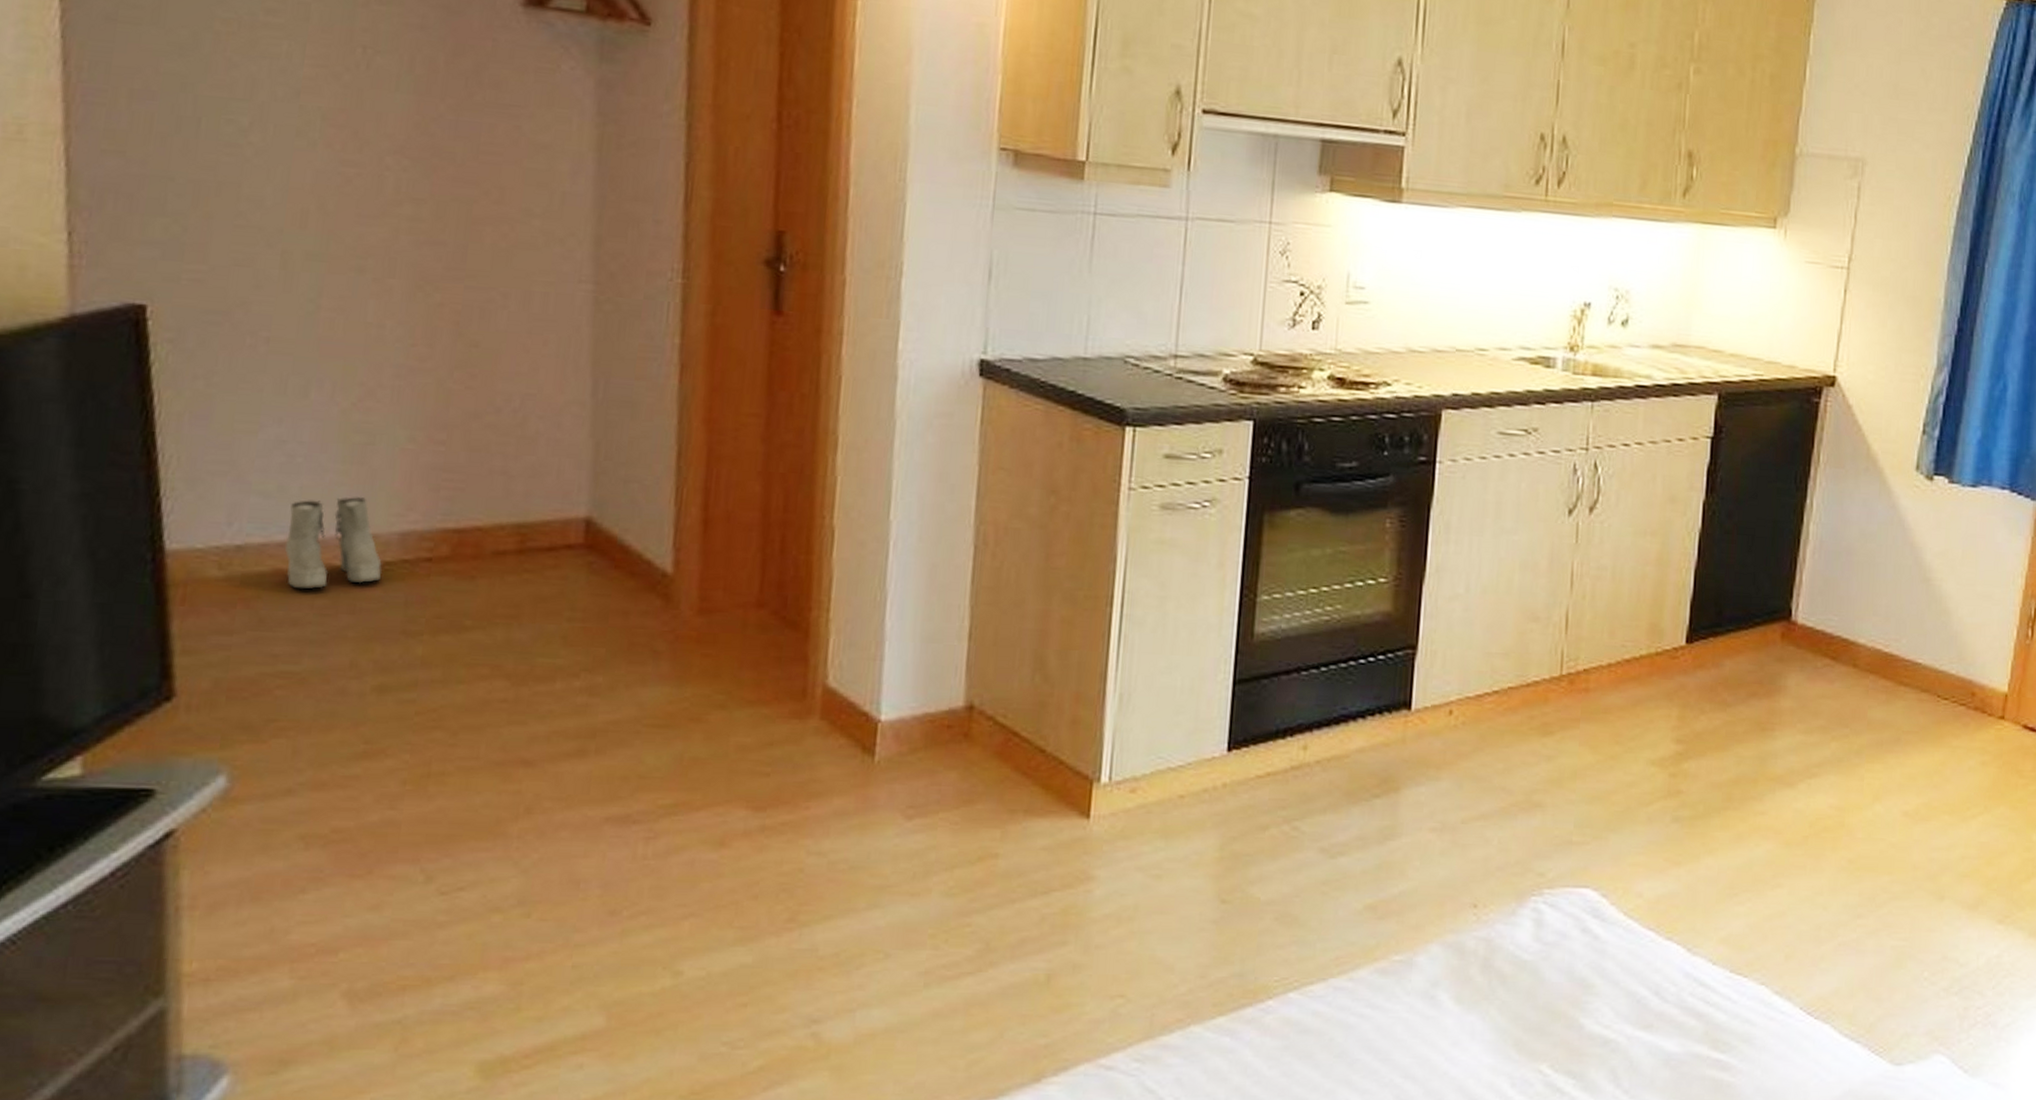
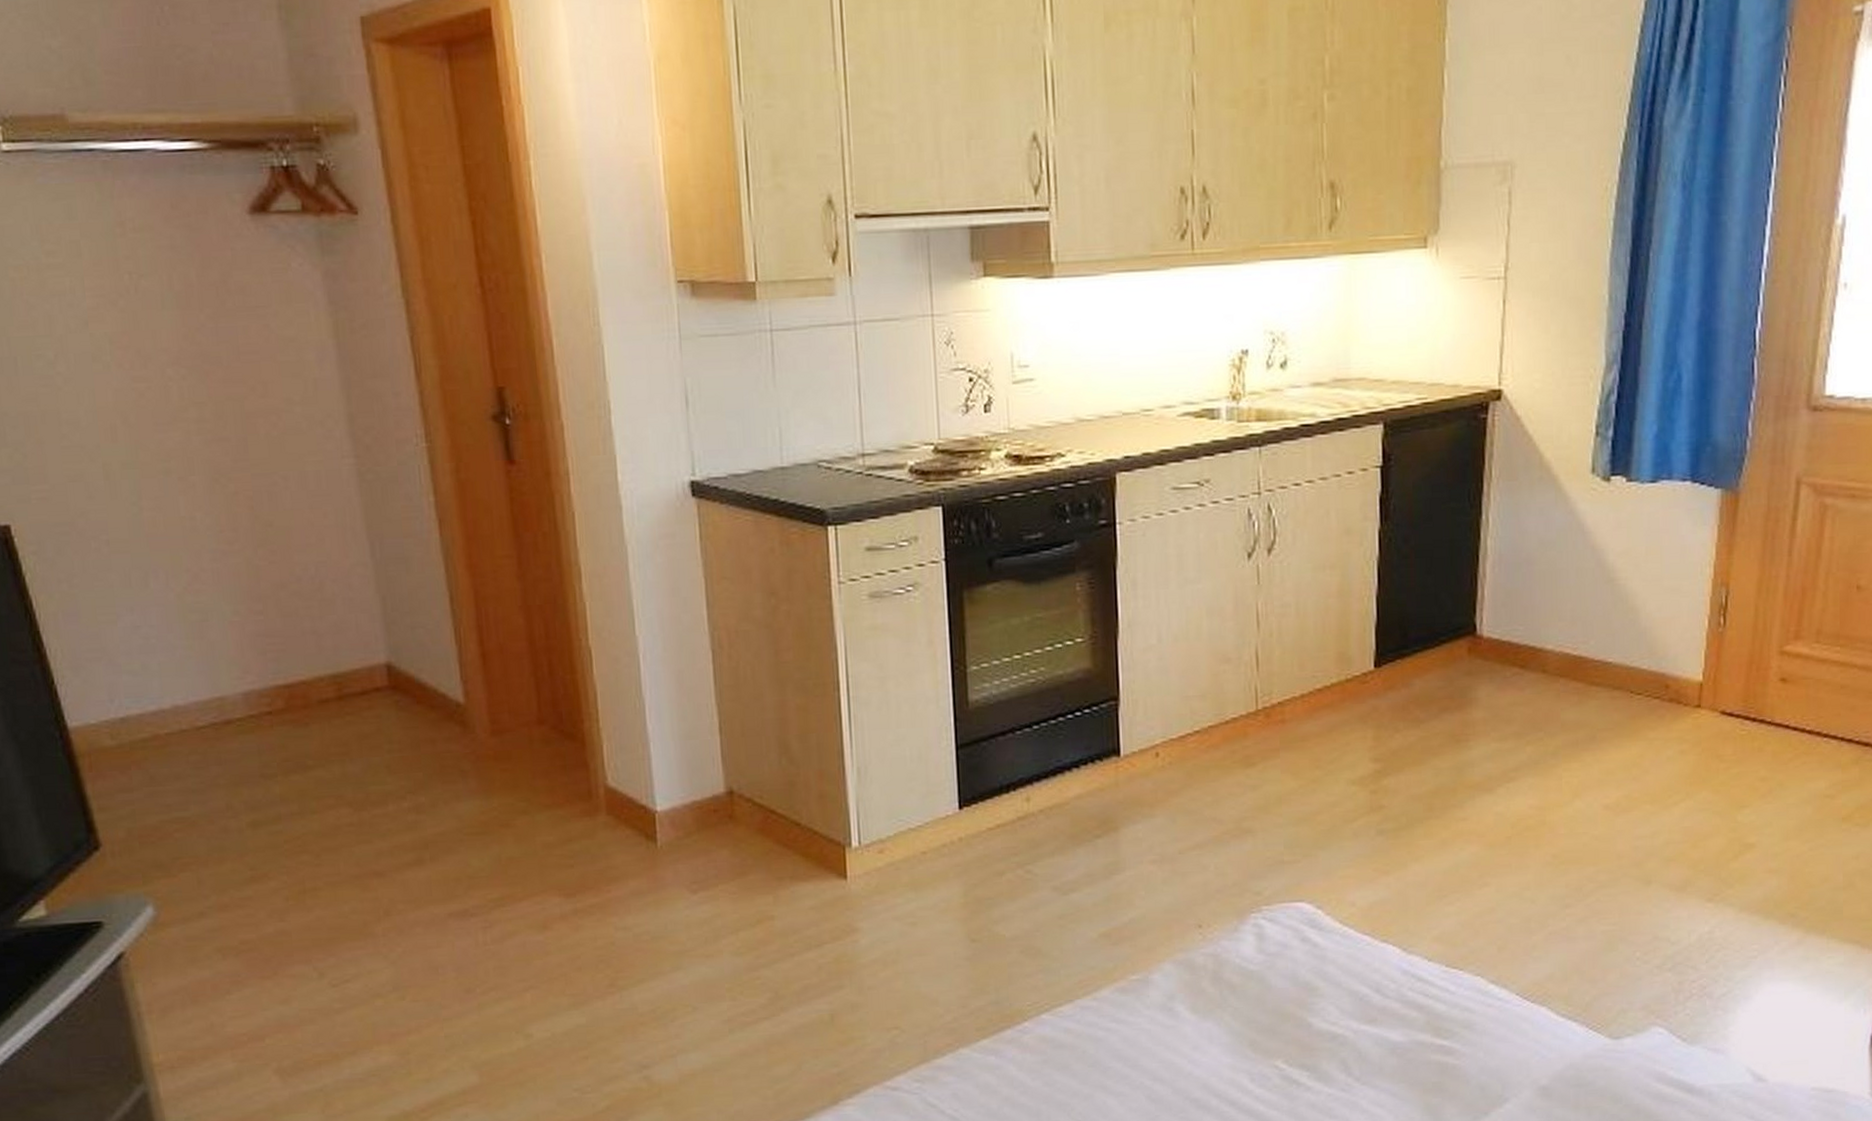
boots: present [284,497,382,590] -> none [154,666,236,749]

